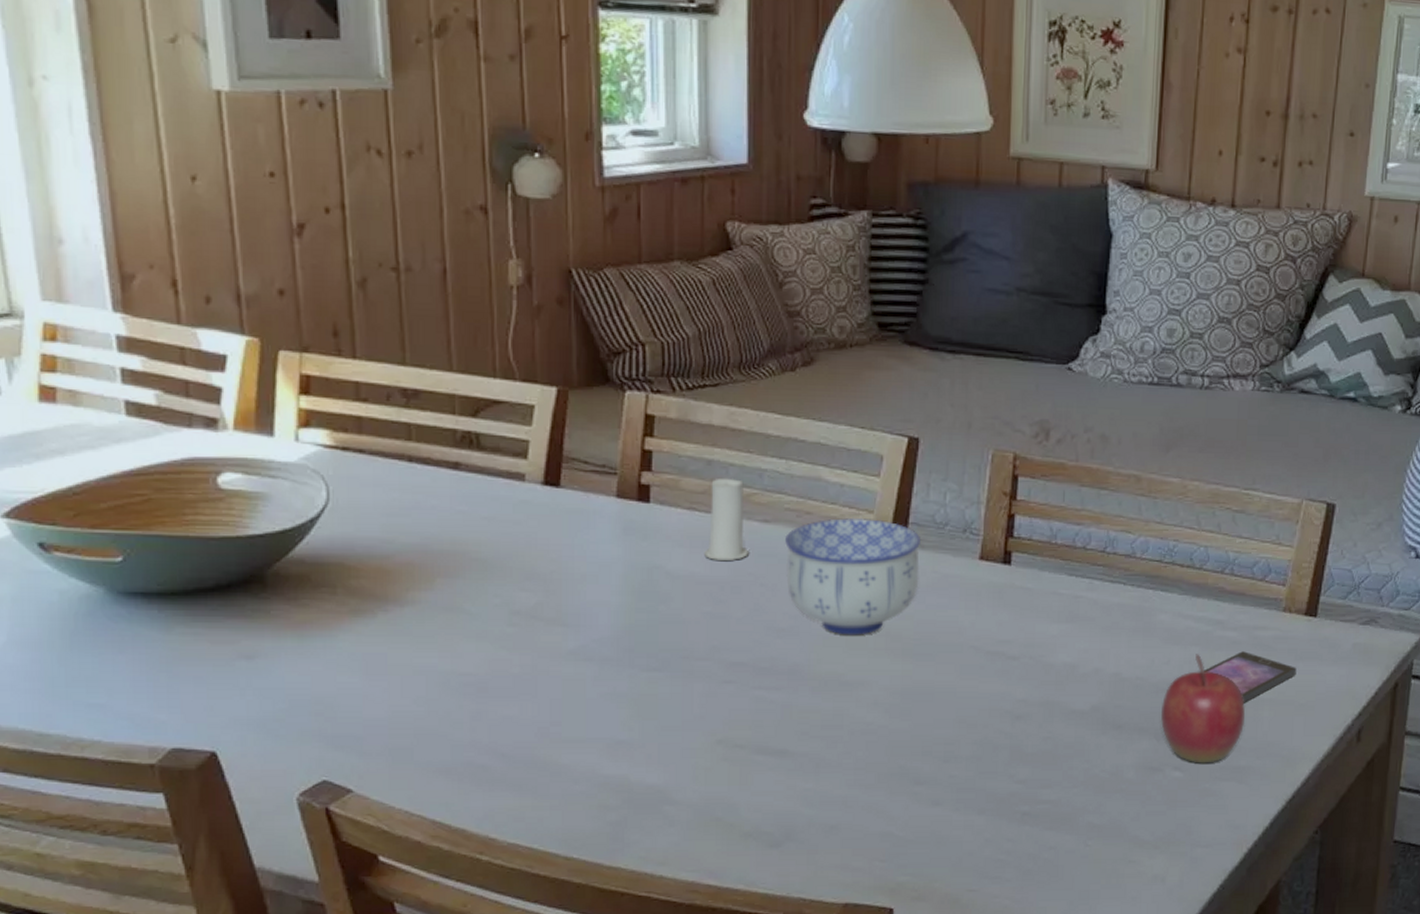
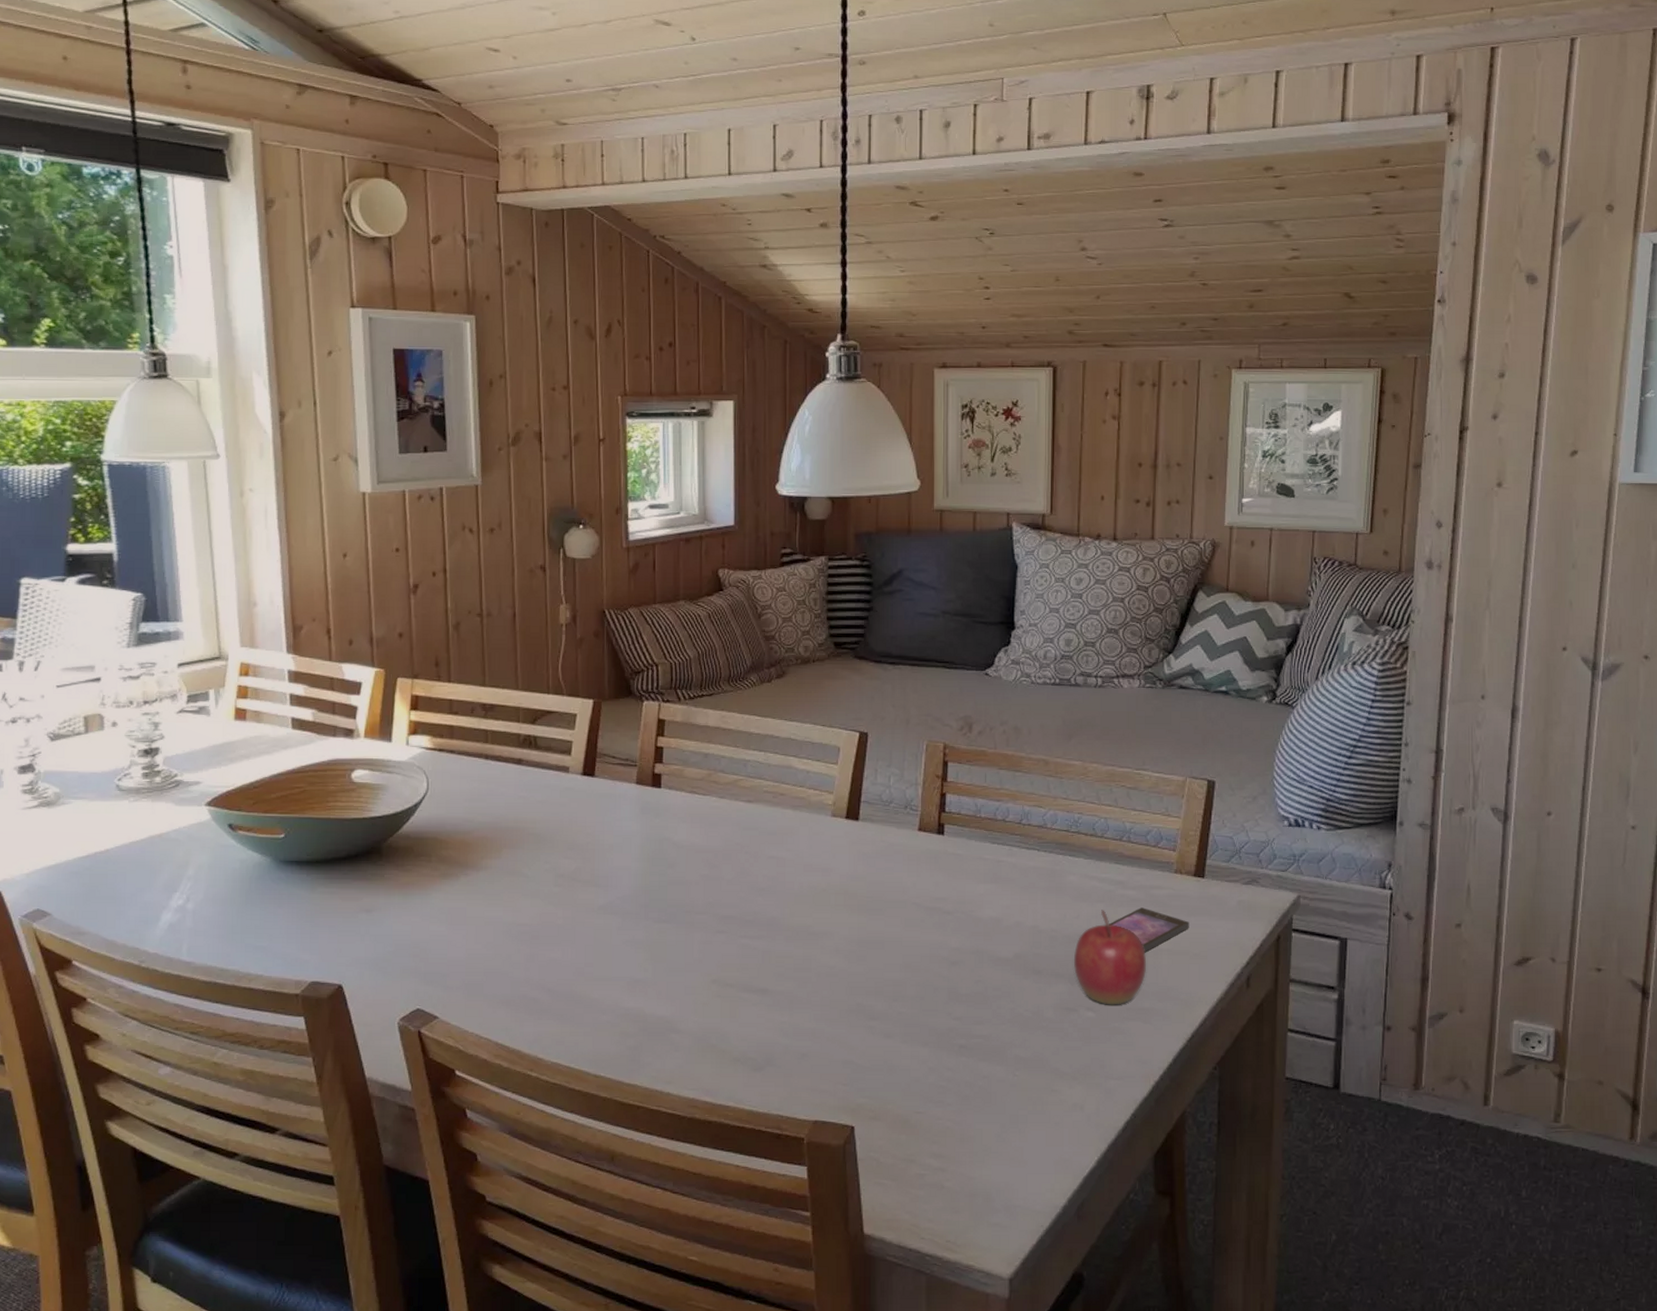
candle: present [704,477,749,560] -> none [702,767,736,833]
bowl: present [785,517,922,635] -> none [764,797,872,894]

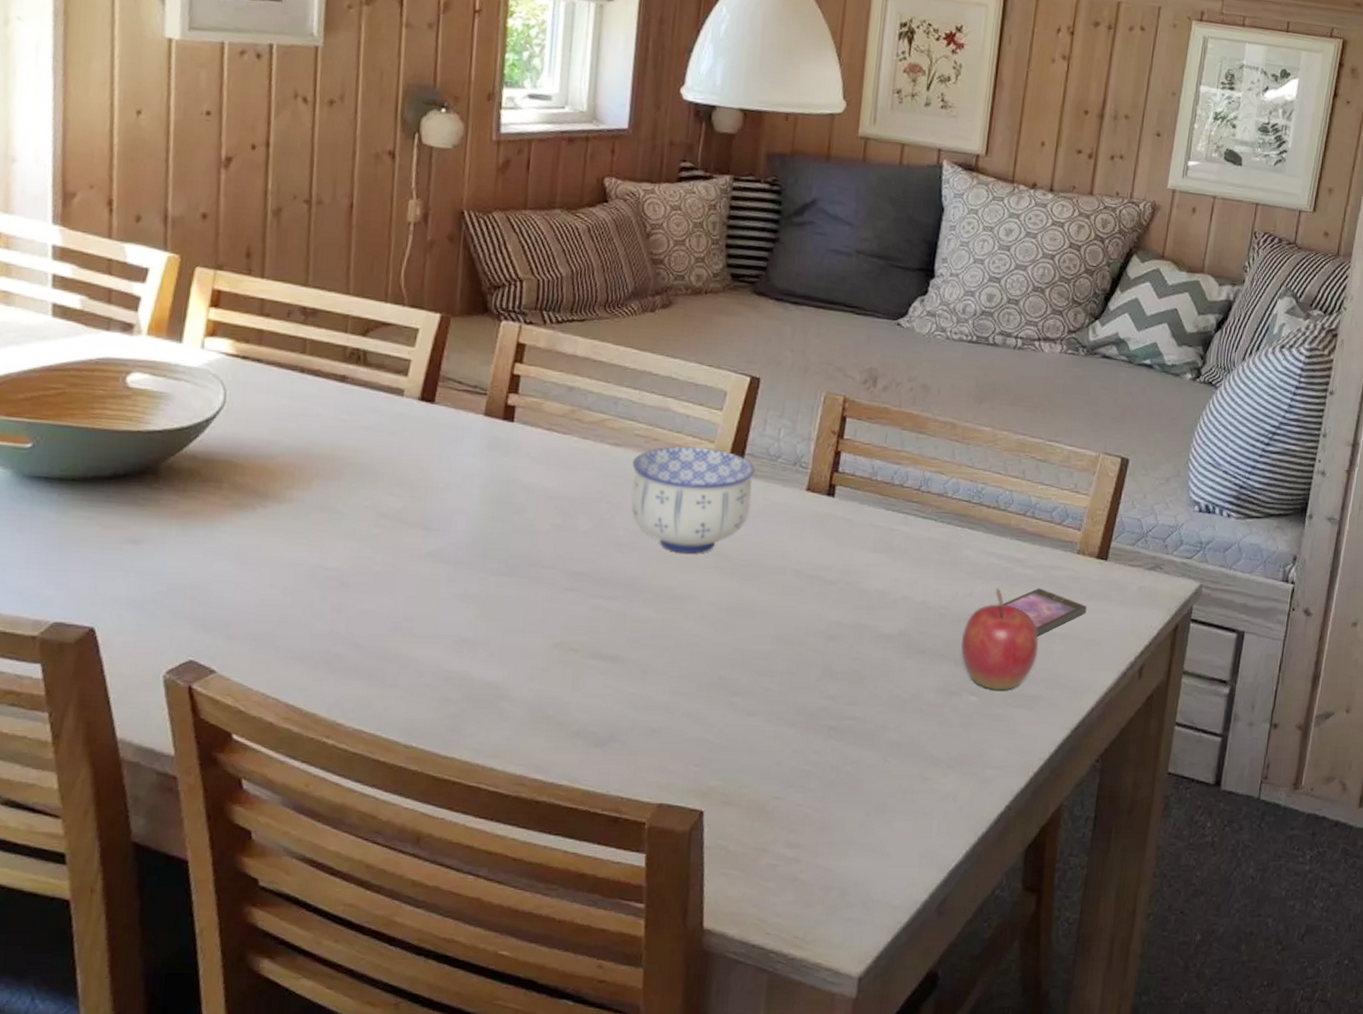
bowl: none [764,797,872,894] -> present [630,445,756,554]

